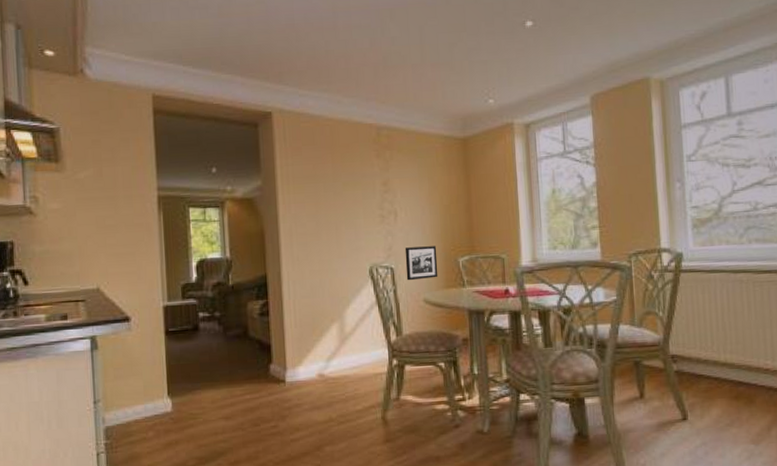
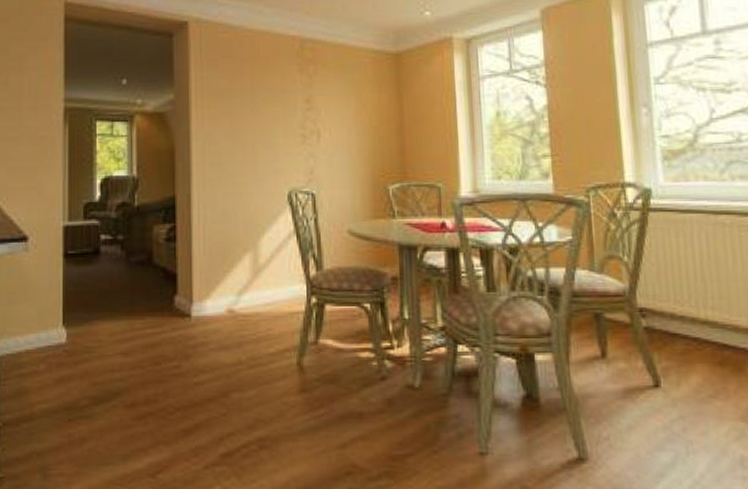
picture frame: present [405,246,438,281] -> none [328,171,365,209]

